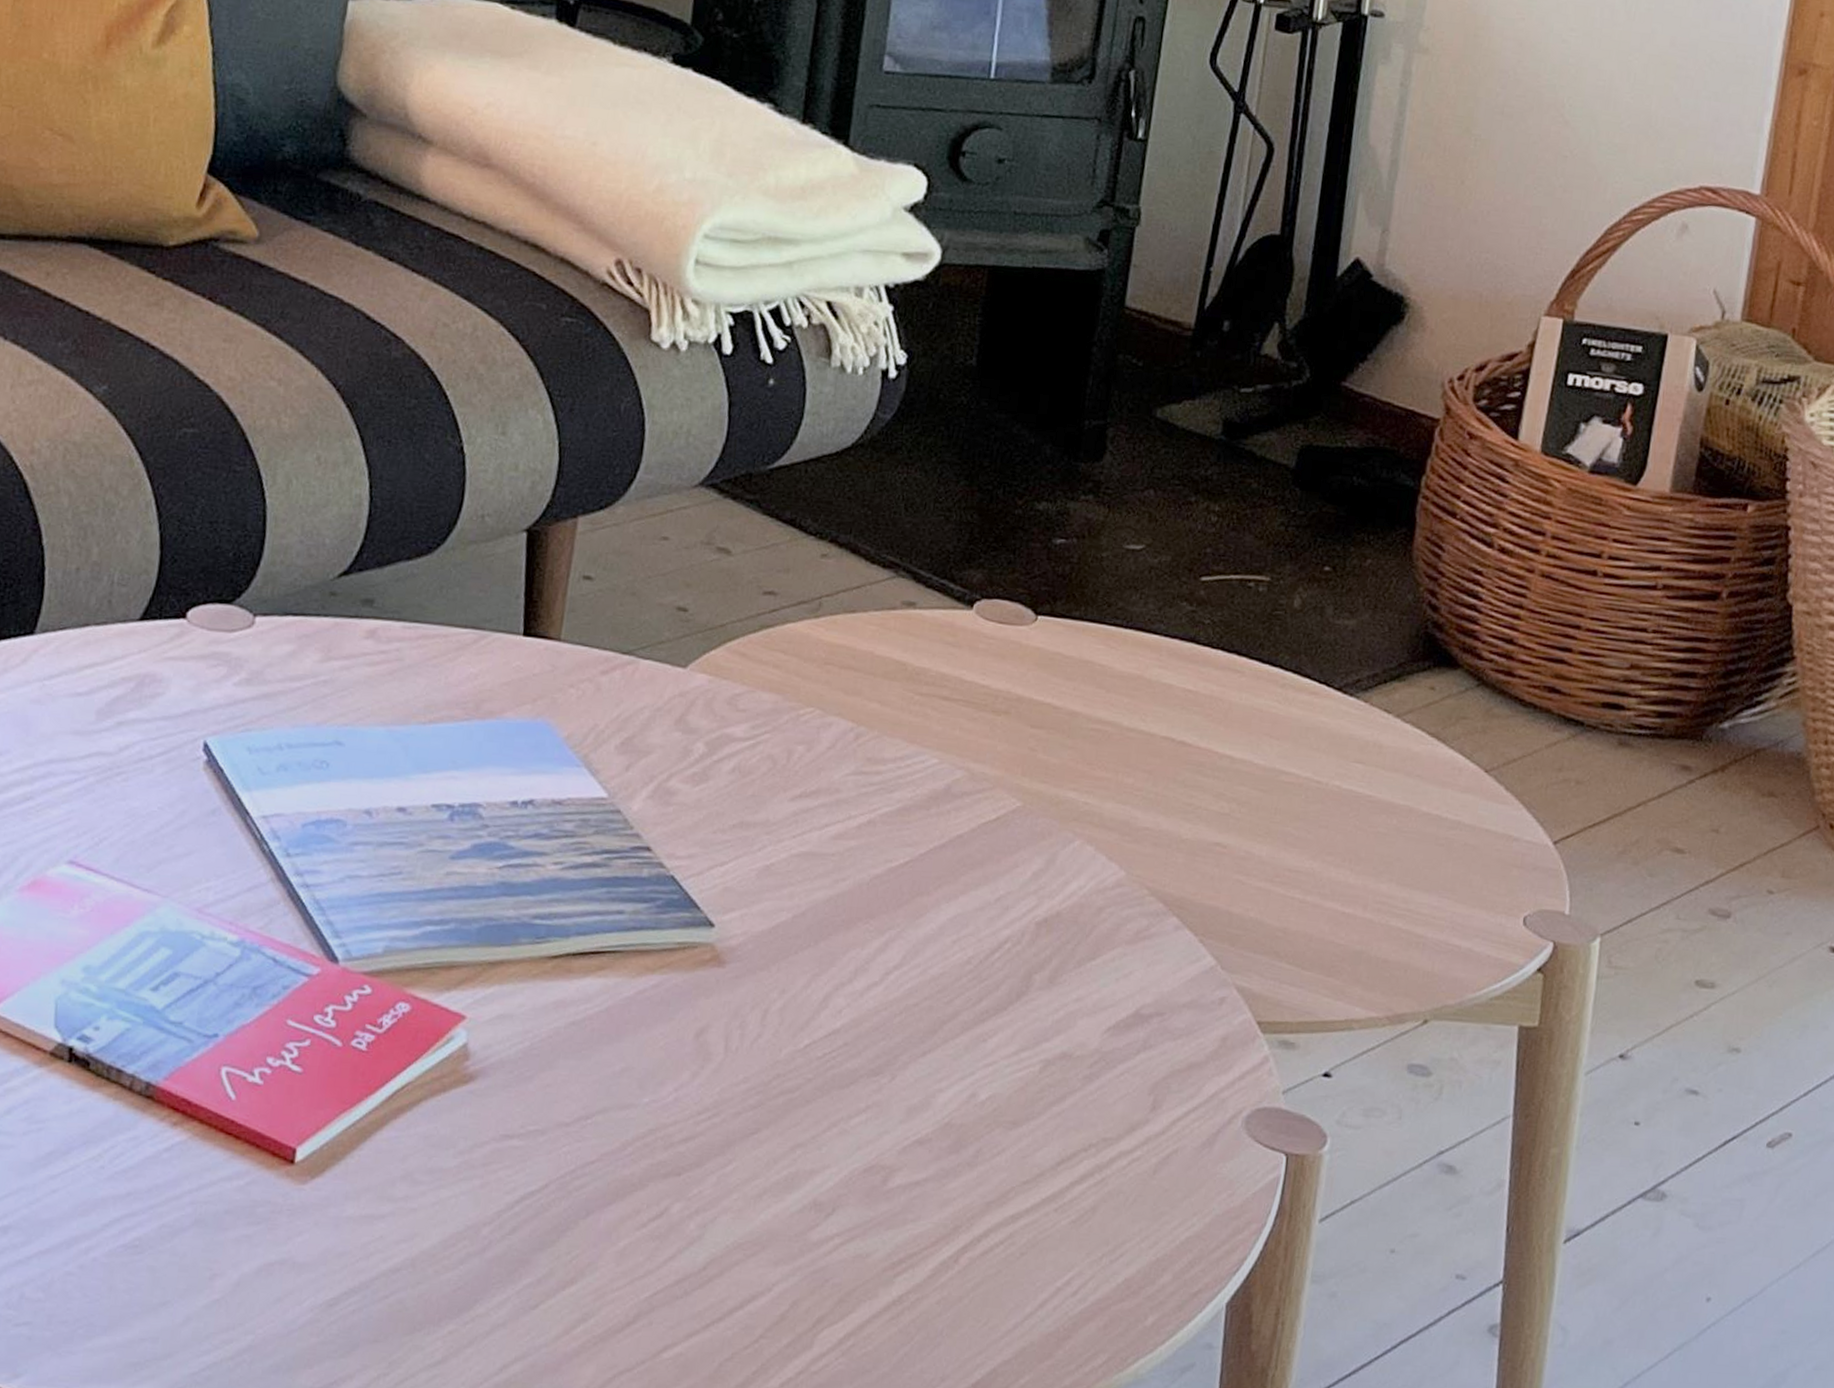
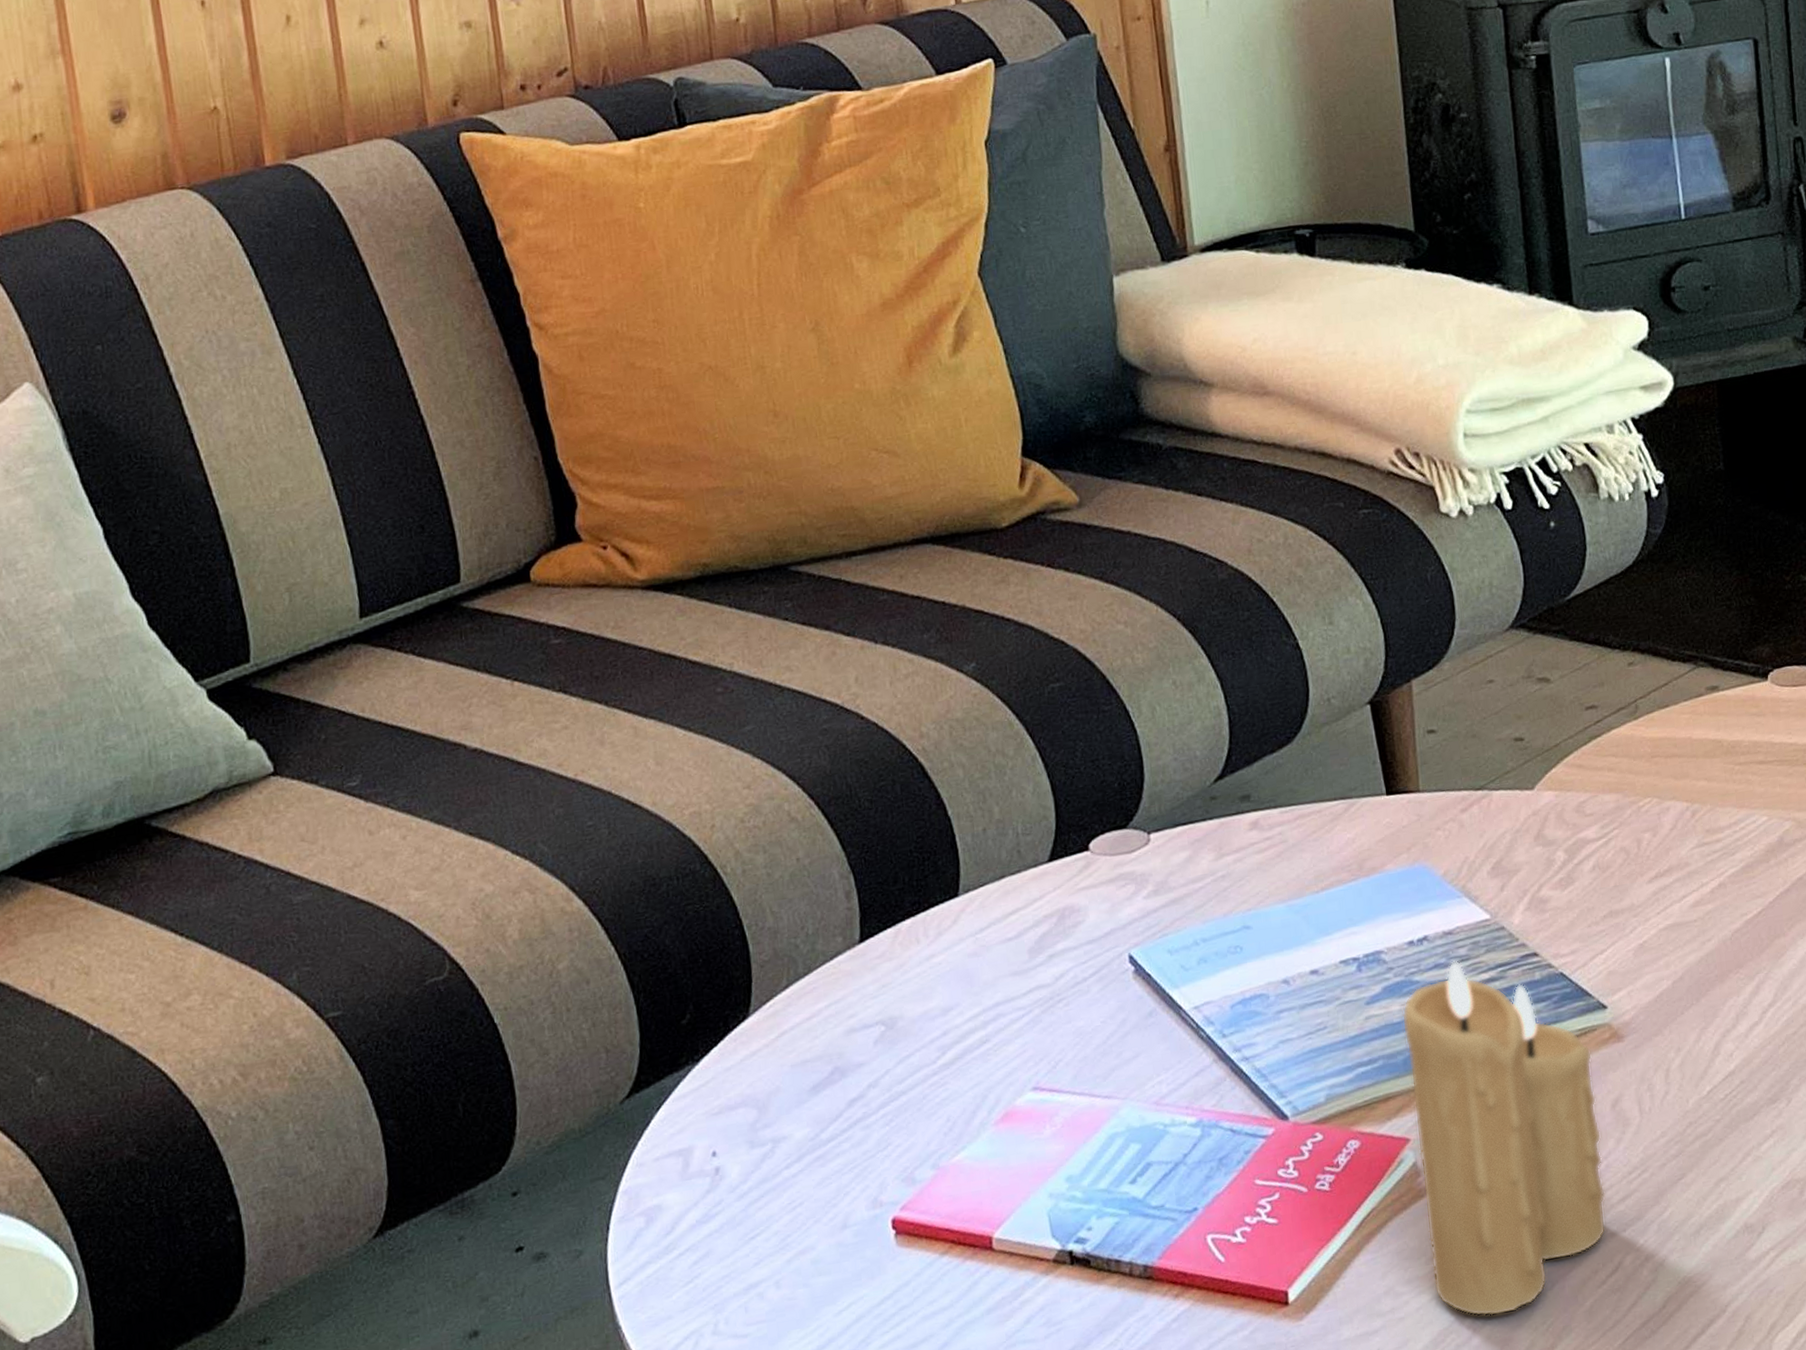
candle: none [456,833,686,1234] -> present [1401,959,1606,1317]

